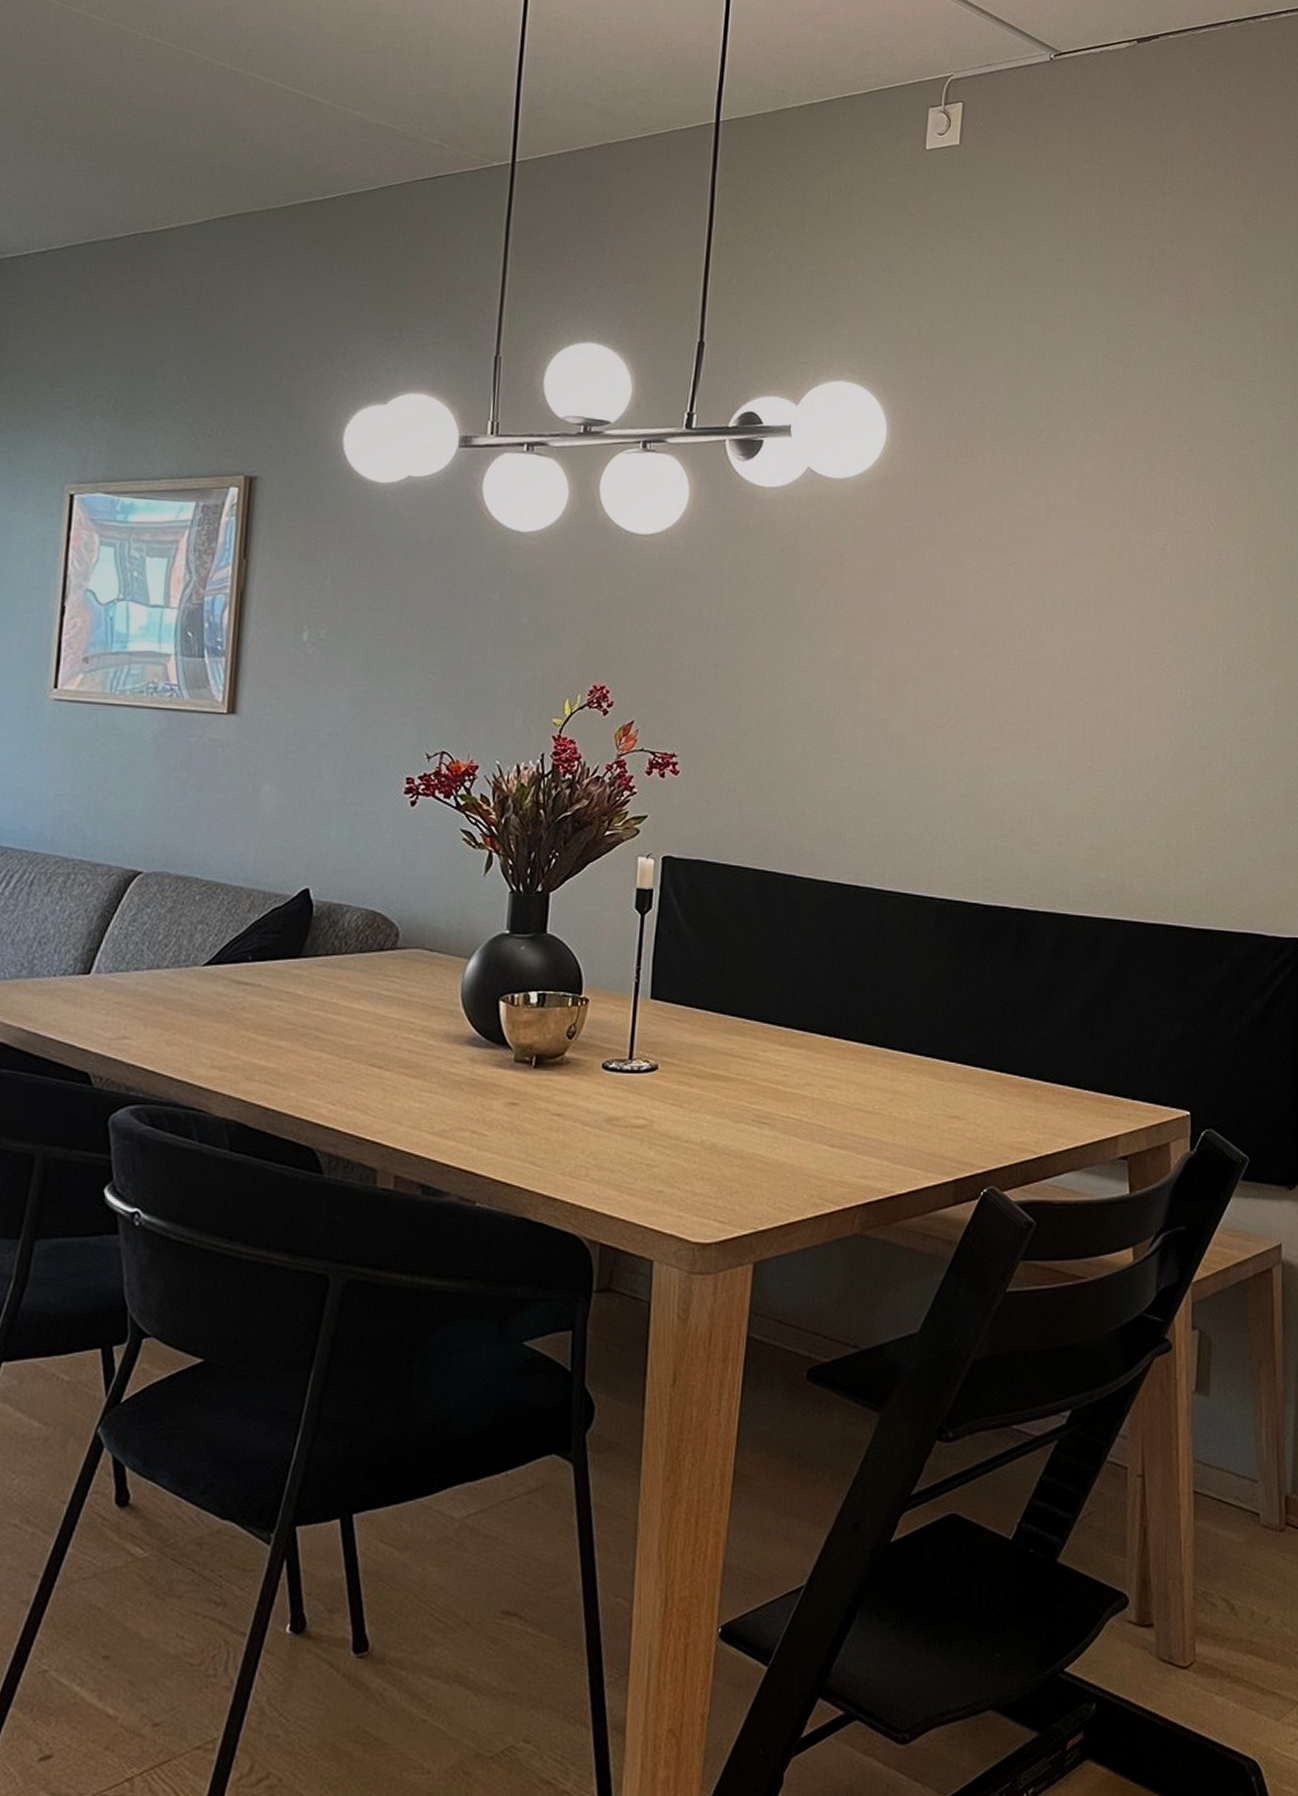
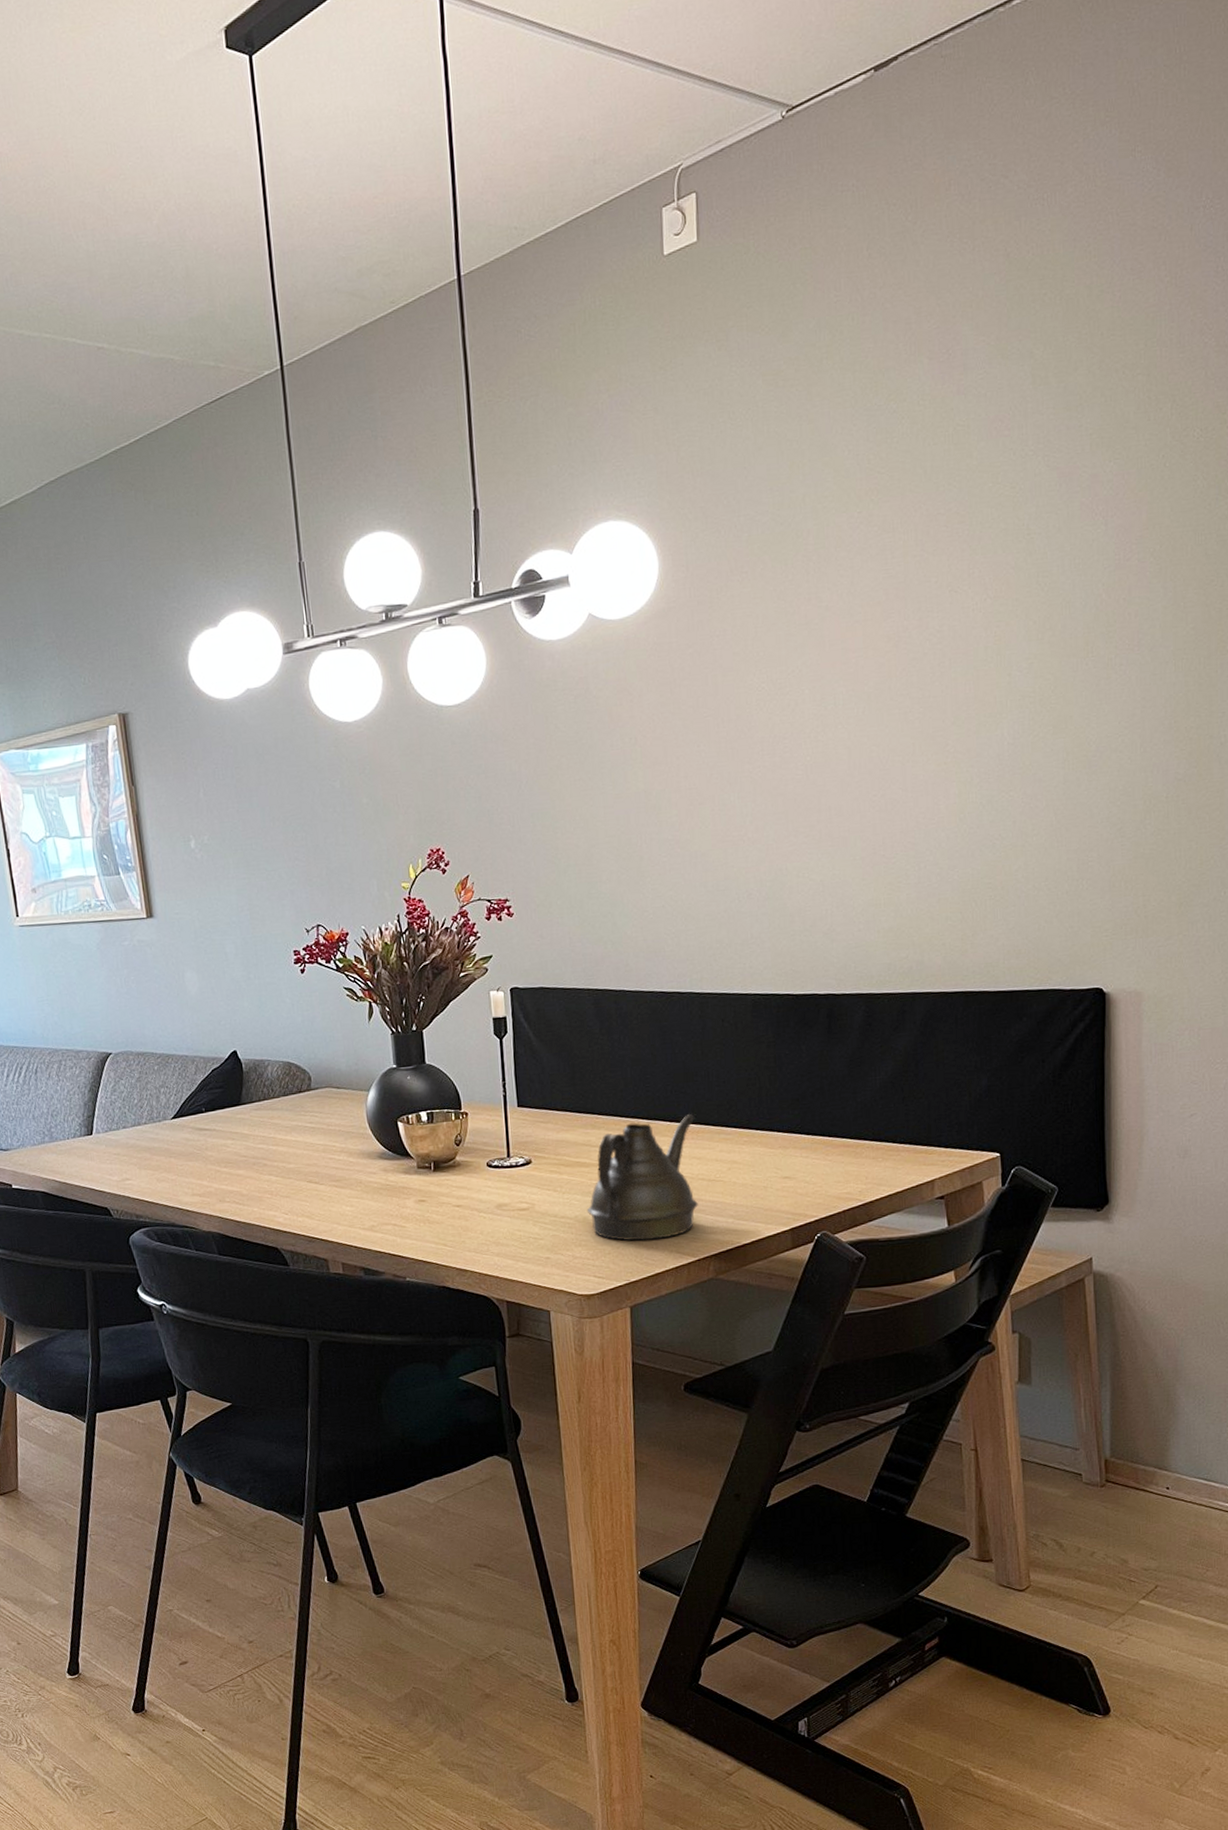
teapot: none [716,1030,859,1181] -> present [586,1114,698,1241]

